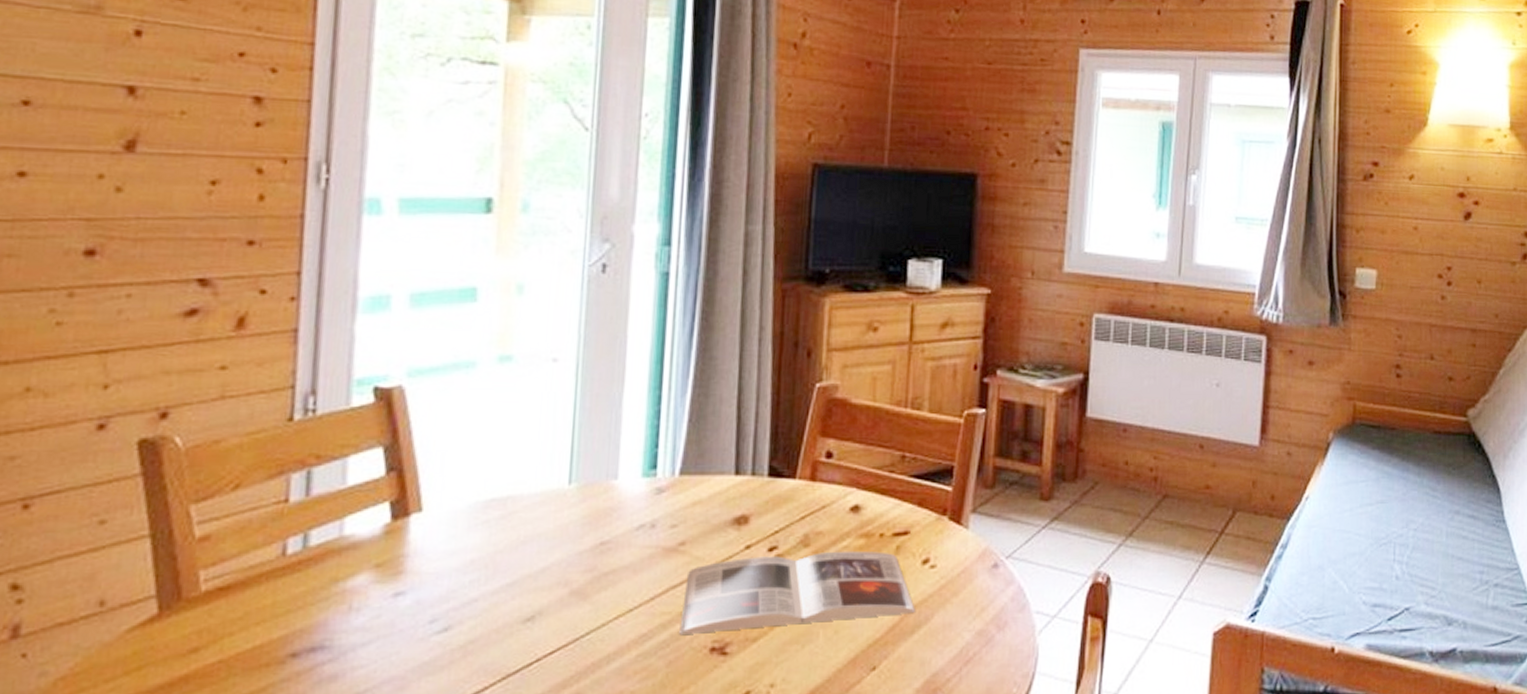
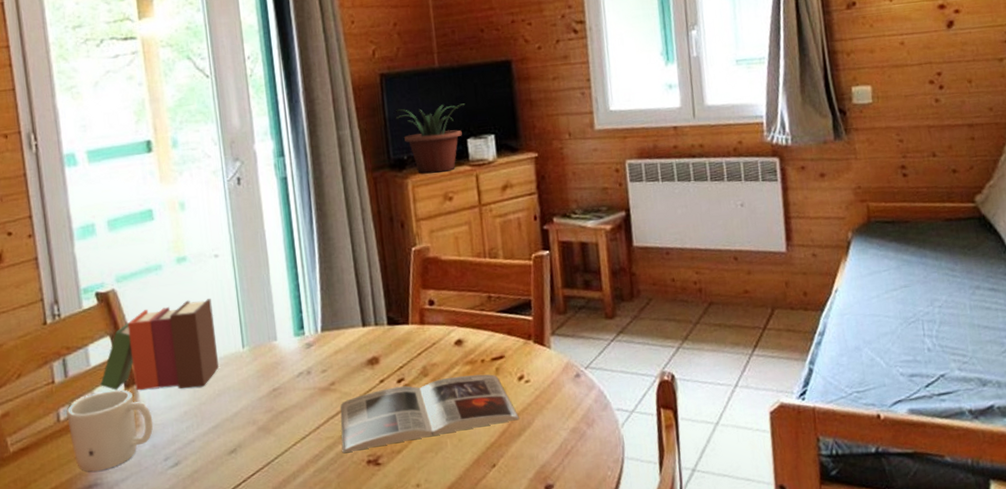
mug: none [297,521,424,629] -> present [66,389,153,472]
books: none [356,413,537,529] -> present [100,298,220,391]
potted plant: none [822,210,912,295] -> present [393,103,465,174]

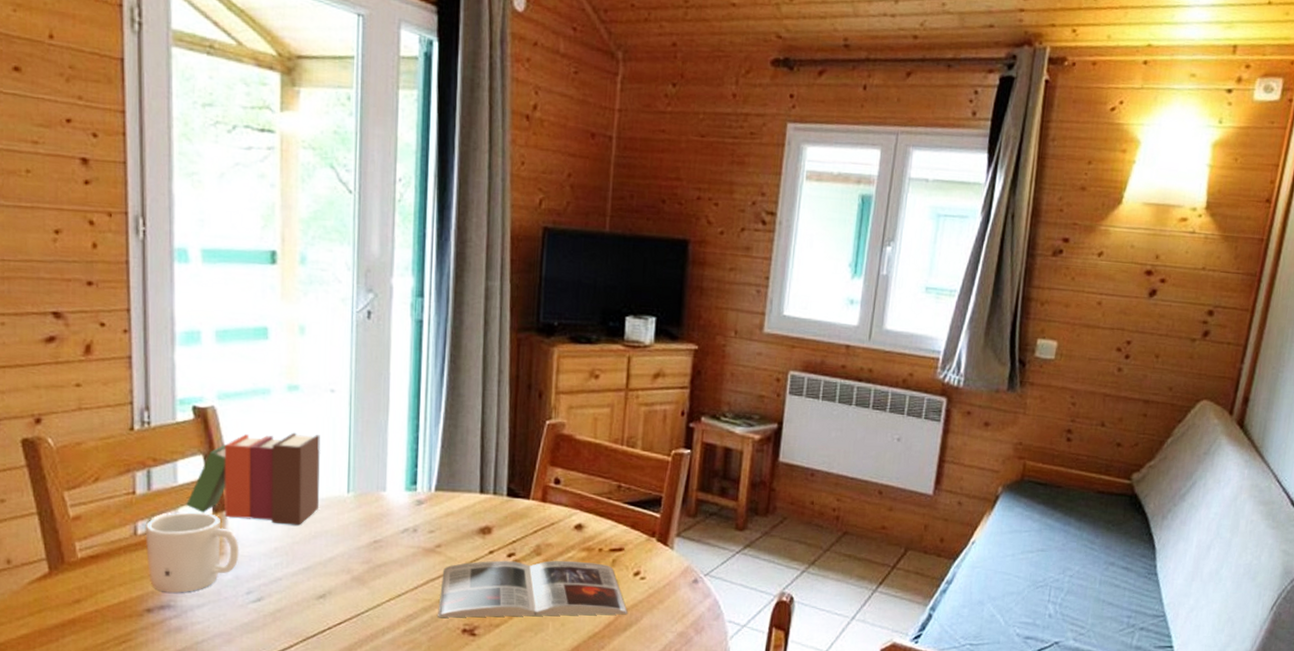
potted plant: present [393,103,465,174] -> none [551,270,630,347]

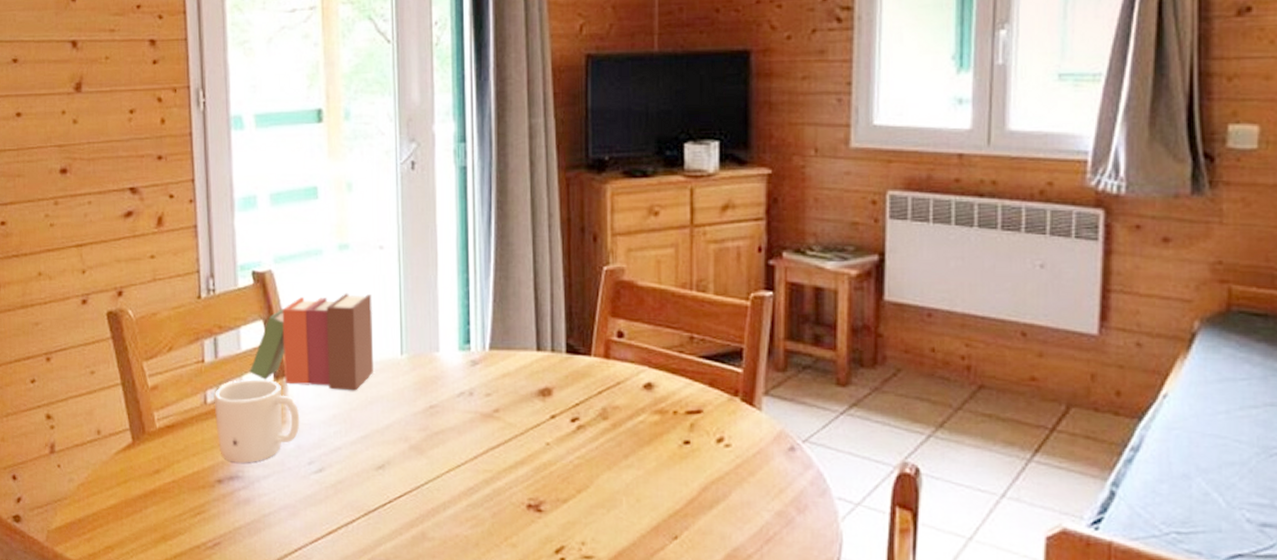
magazine: present [438,560,628,618] -> none [500,425,713,491]

